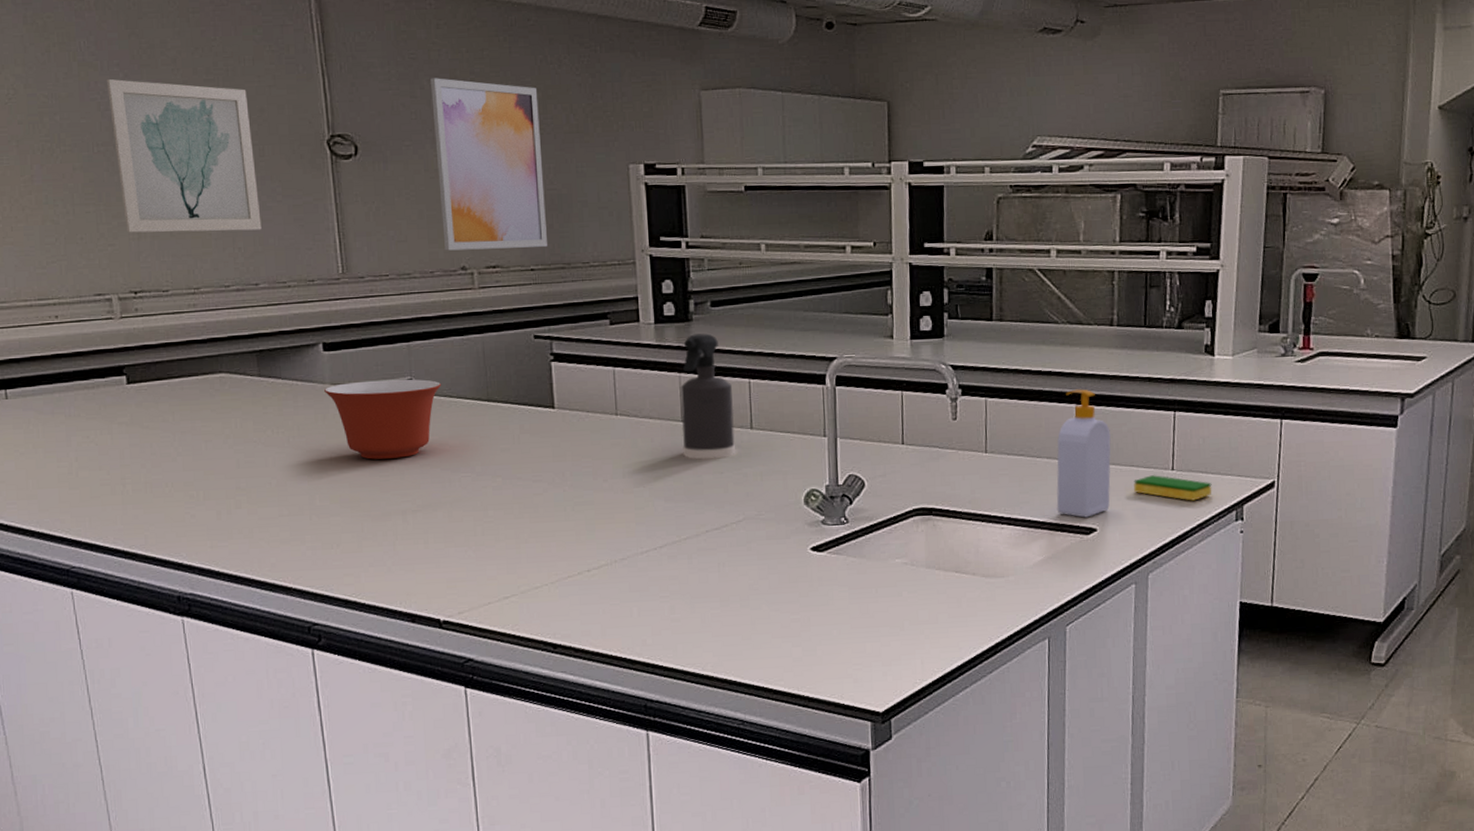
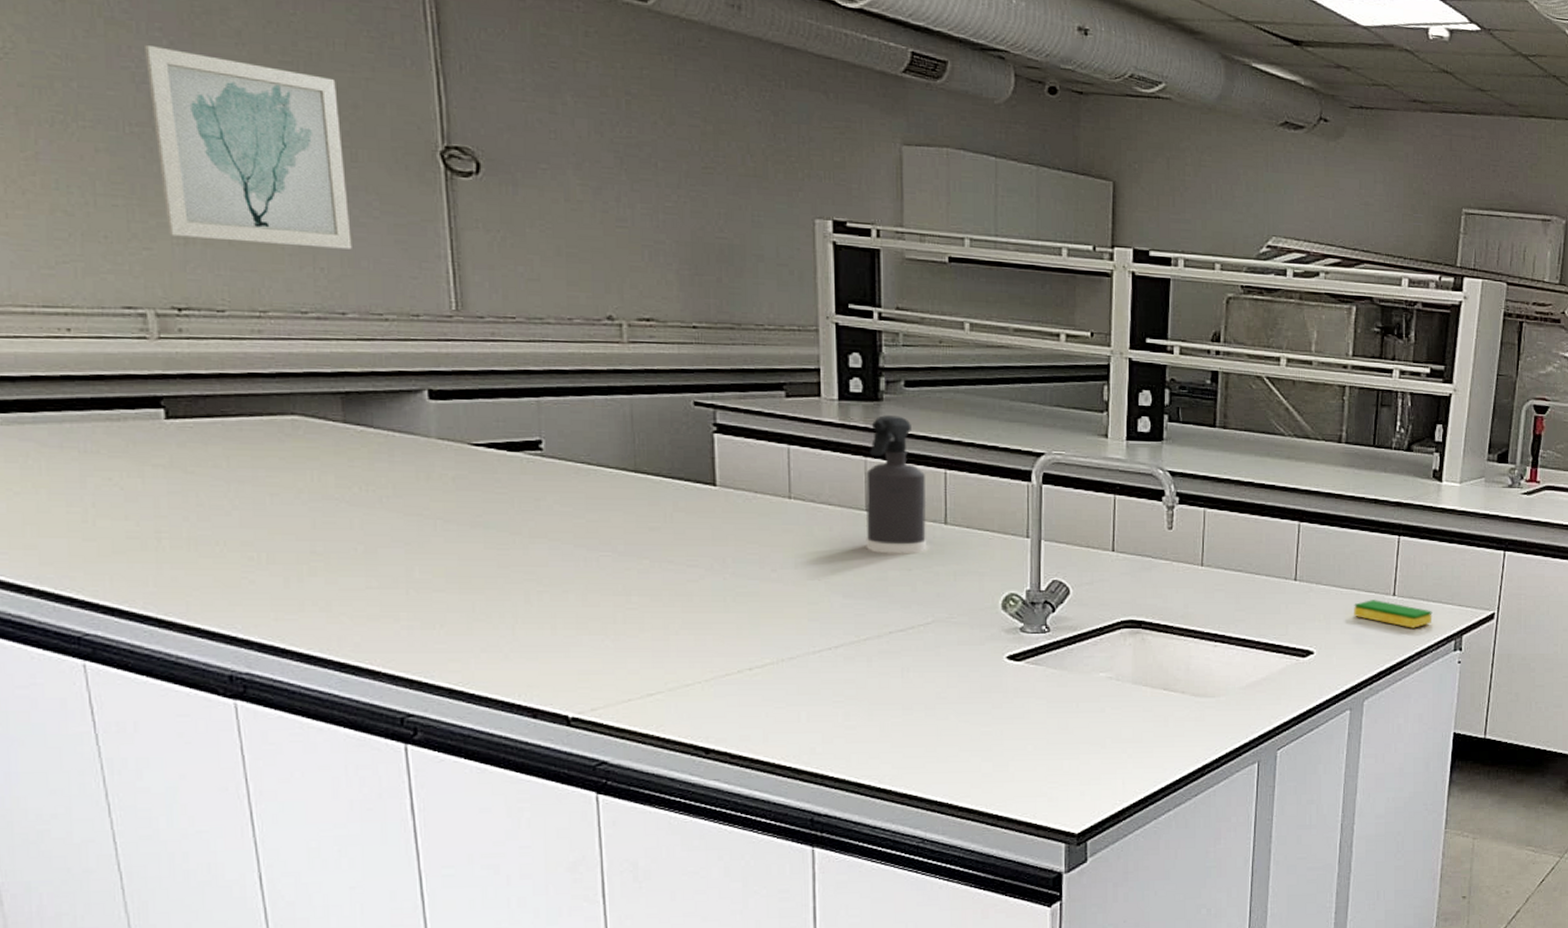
mixing bowl: present [324,379,442,460] -> none [429,438,579,530]
wall art: present [430,78,547,251] -> none [575,93,714,302]
soap bottle: present [1056,389,1112,518] -> none [1273,506,1334,640]

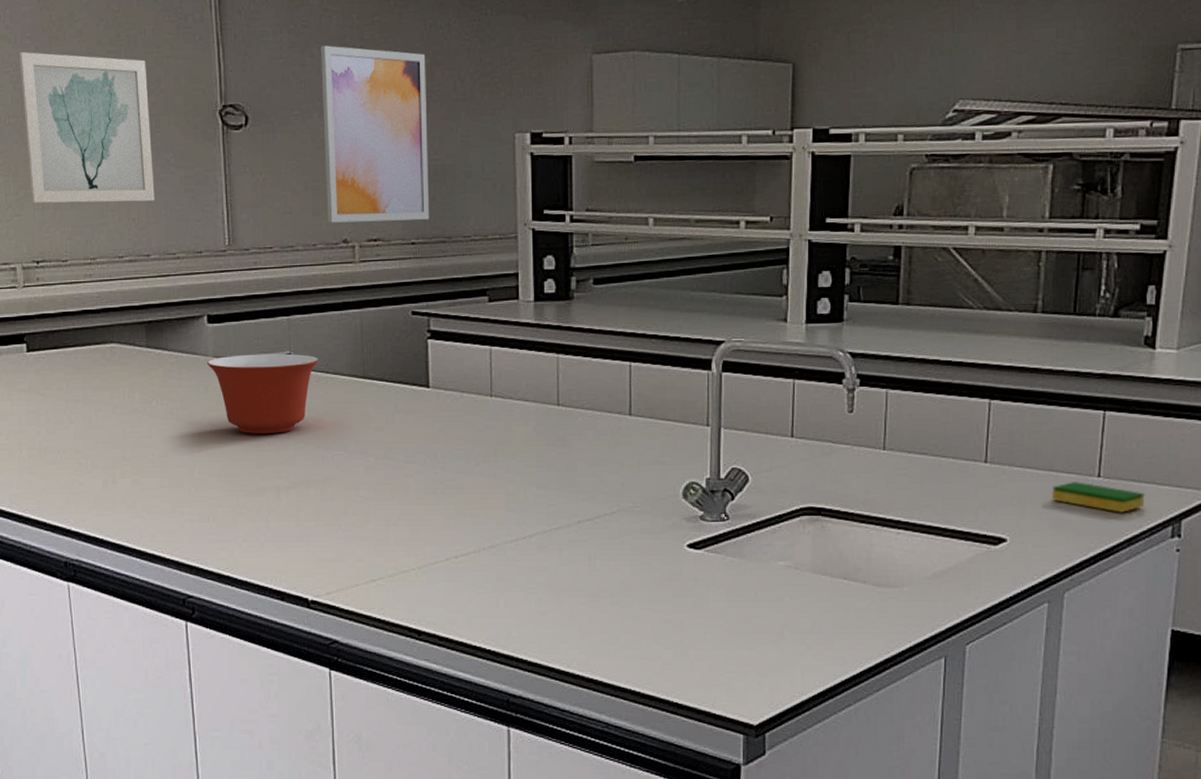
mixing bowl: none [429,438,579,530] -> present [207,353,320,434]
wall art: none [575,93,714,302] -> present [321,45,429,223]
spray bottle: present [865,415,927,554] -> none [557,313,613,446]

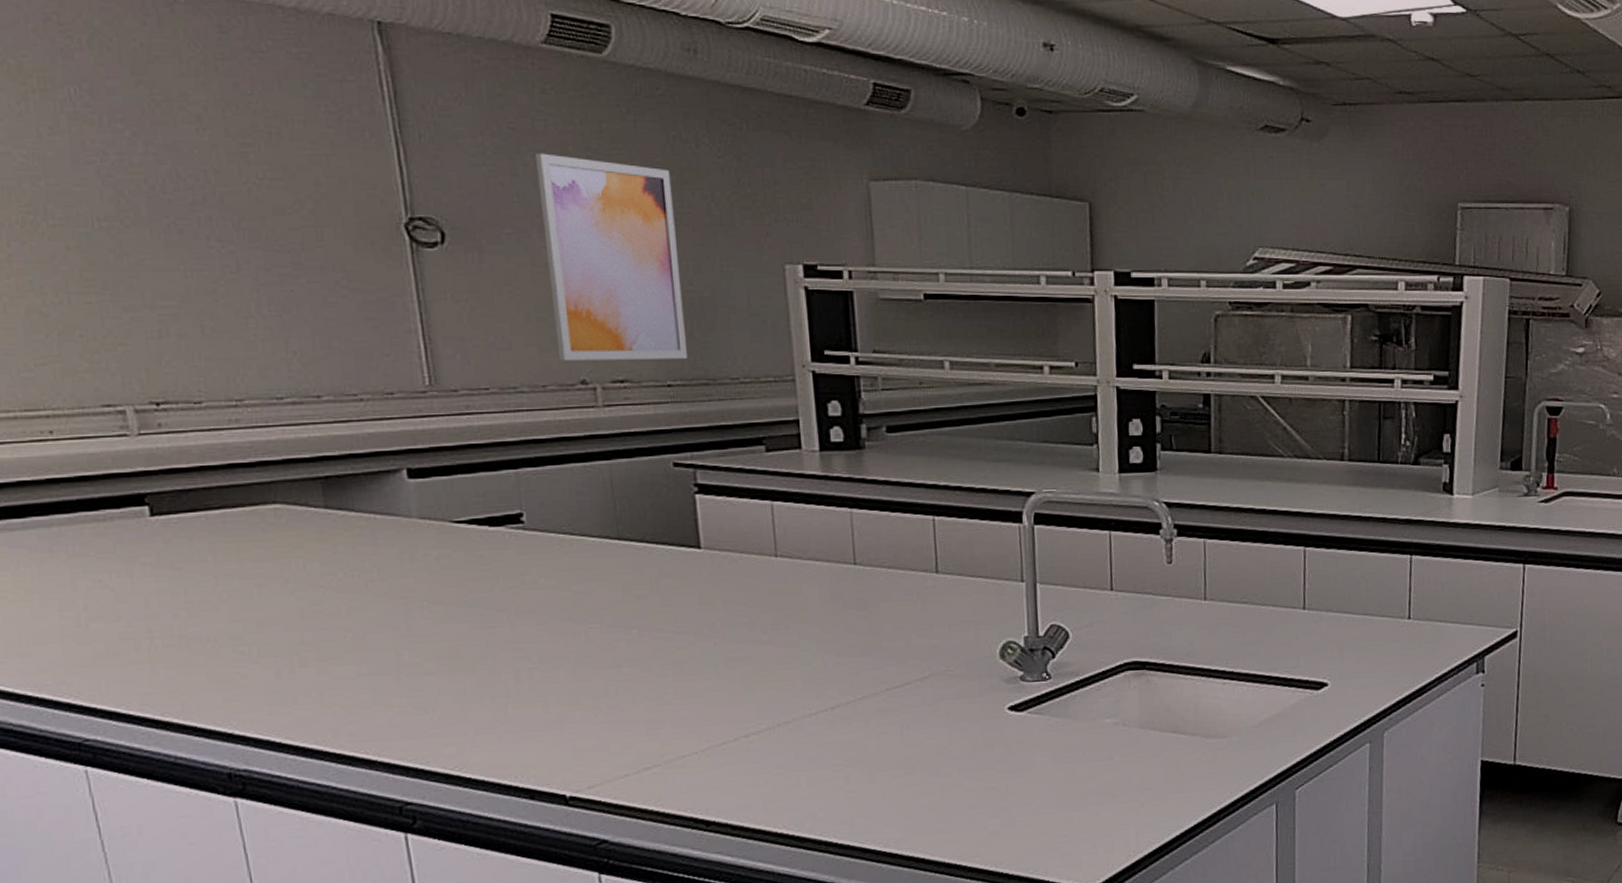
wall art: present [20,51,155,203] -> none [108,137,323,331]
mixing bowl: present [207,353,320,434] -> none [411,512,560,608]
dish sponge: present [1052,482,1145,513] -> none [1367,624,1451,652]

